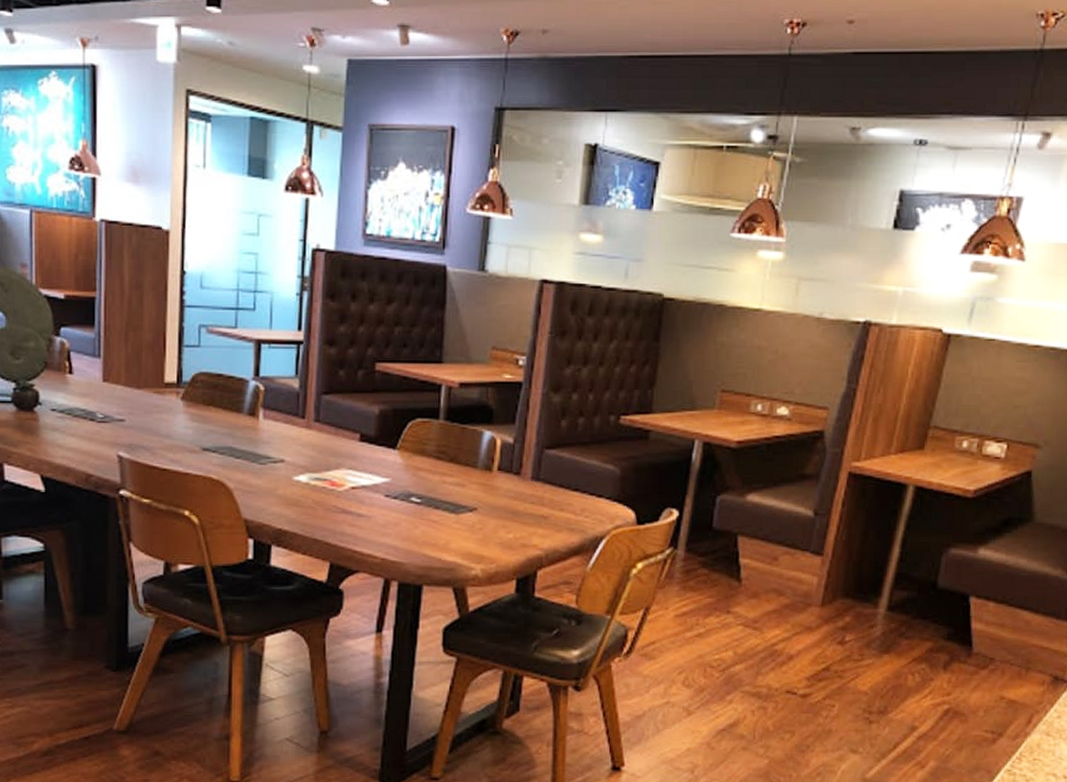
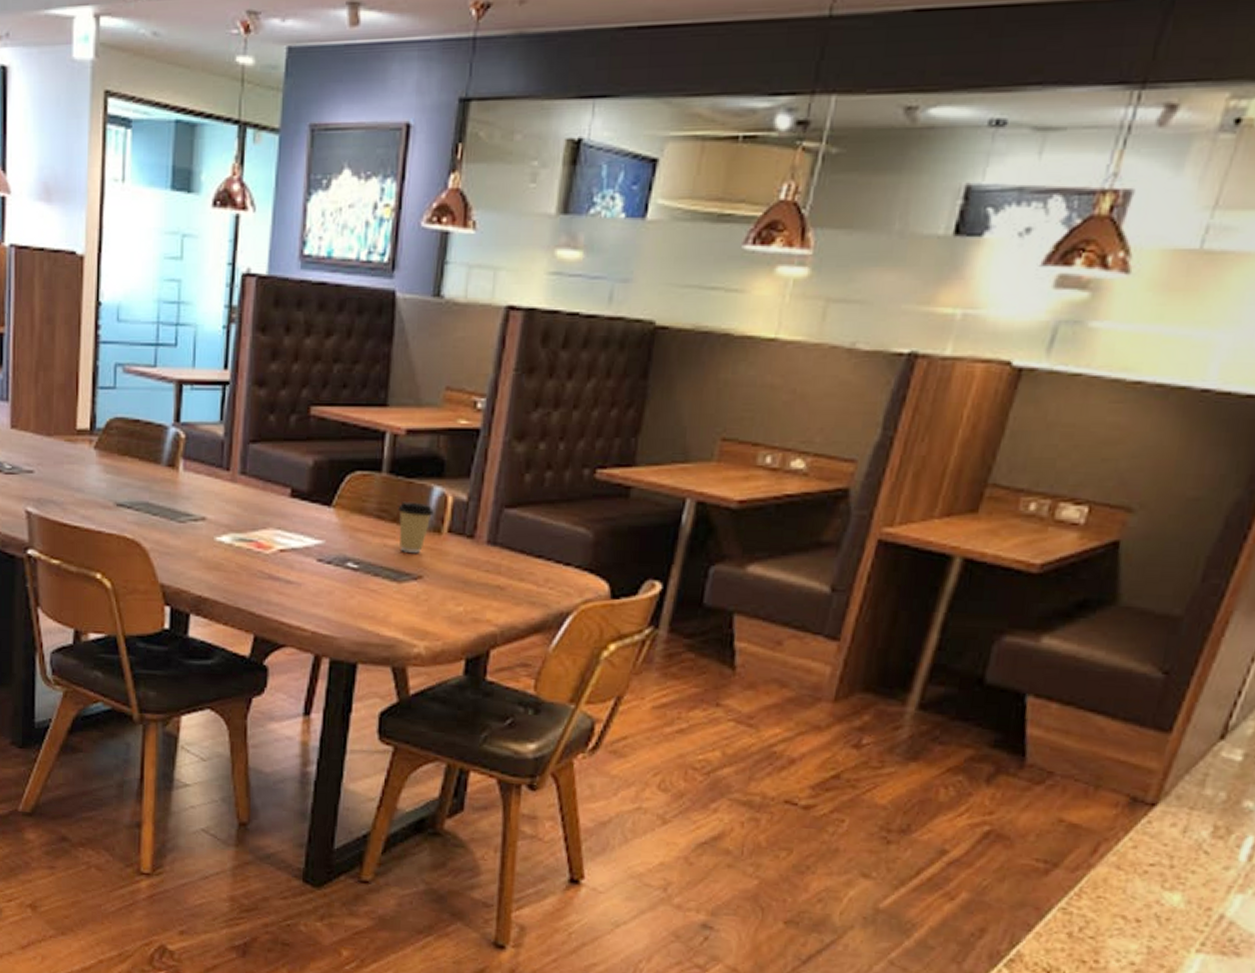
coffee cup: none [454,444,485,489] -> present [398,501,434,554]

